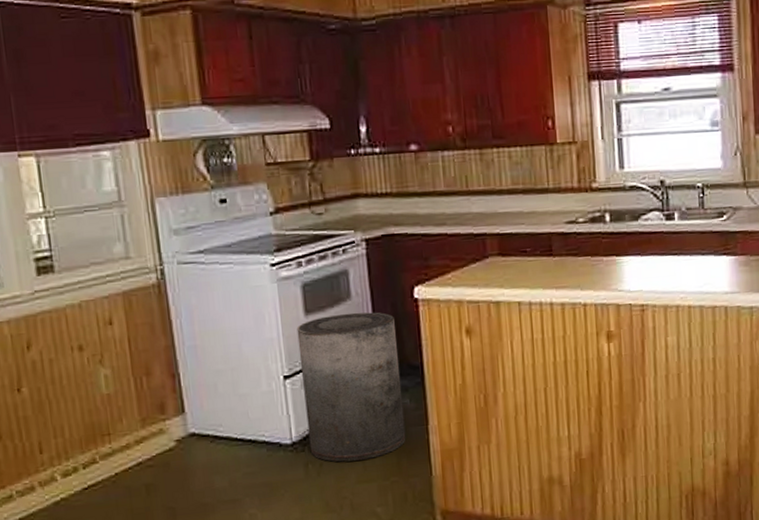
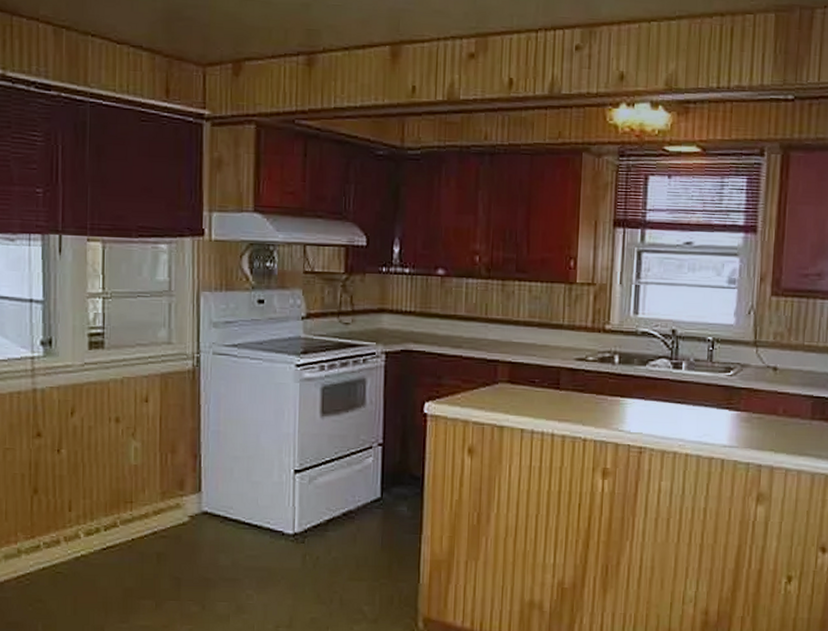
trash can: present [296,312,406,462] -> none [309,419,403,559]

